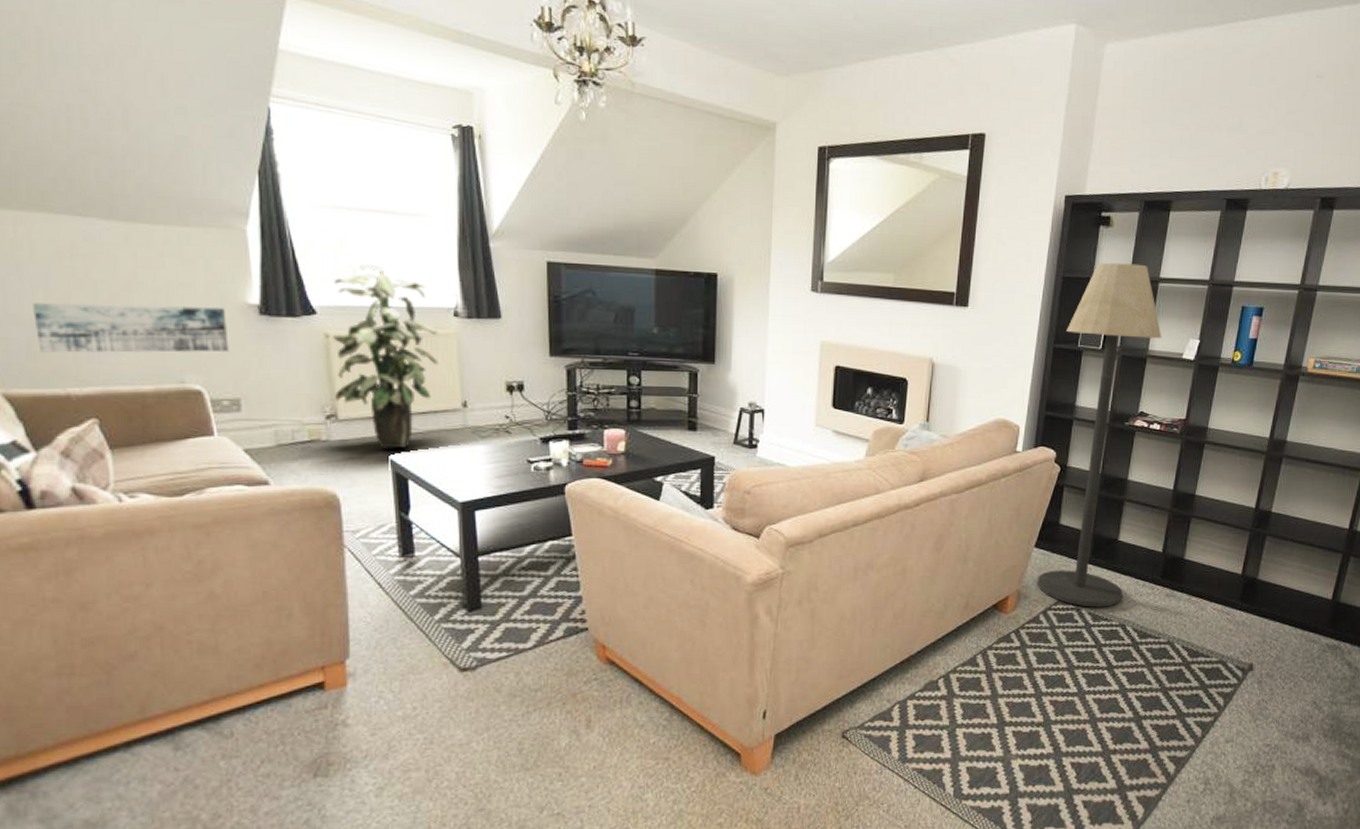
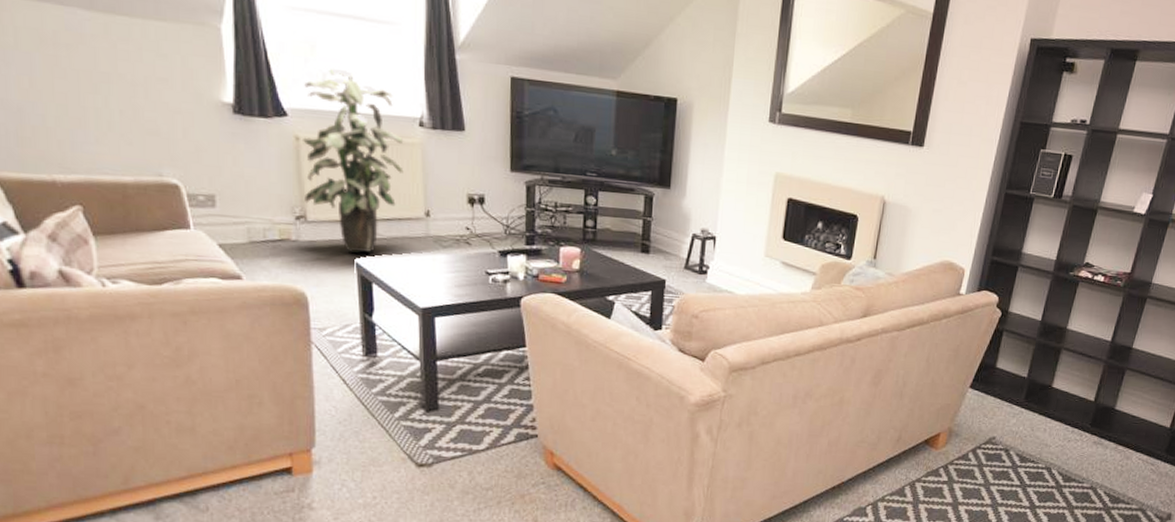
wall art: present [33,303,229,353] -> none [19,89,204,149]
floor lamp: present [1037,262,1162,607] -> none [969,110,1115,450]

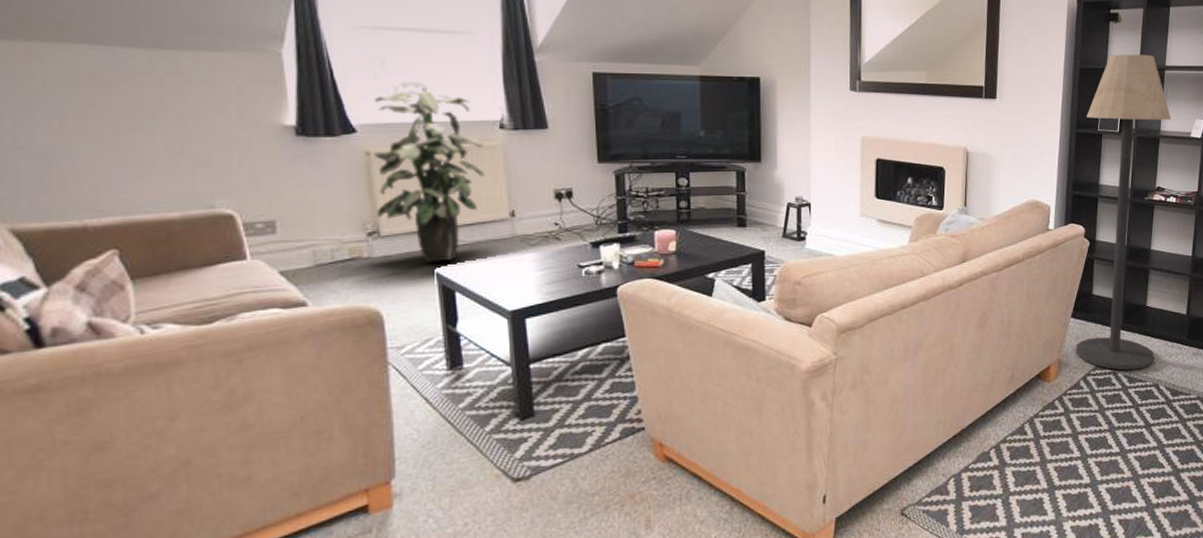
floor lamp: none [969,110,1115,450] -> present [1075,54,1171,370]

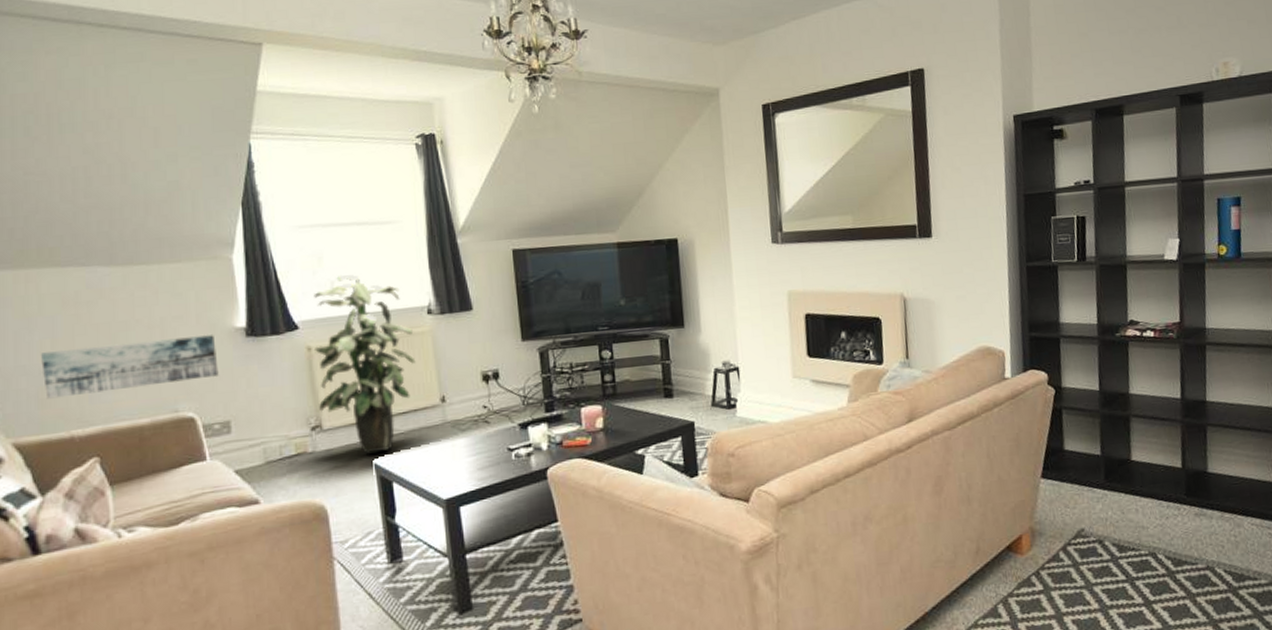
wall art: none [46,131,263,184] -> present [41,335,219,399]
floor lamp: present [1075,54,1171,370] -> none [1037,171,1148,538]

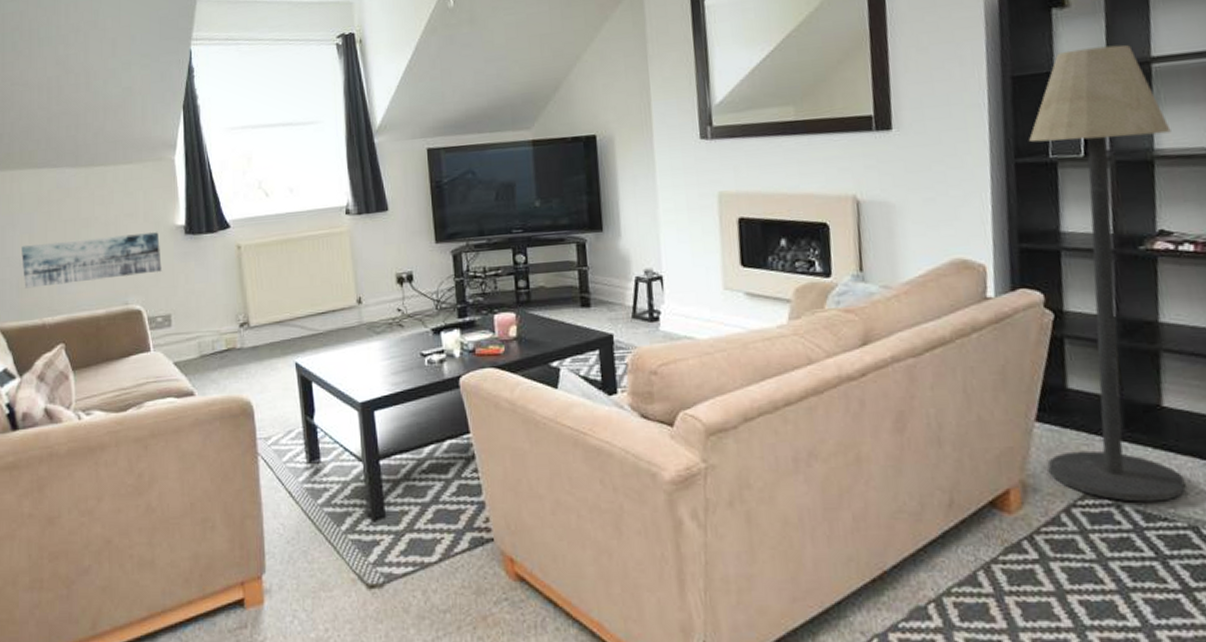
indoor plant: present [313,273,416,454] -> none [243,174,334,353]
floor lamp: none [1037,171,1148,538] -> present [1029,44,1186,502]

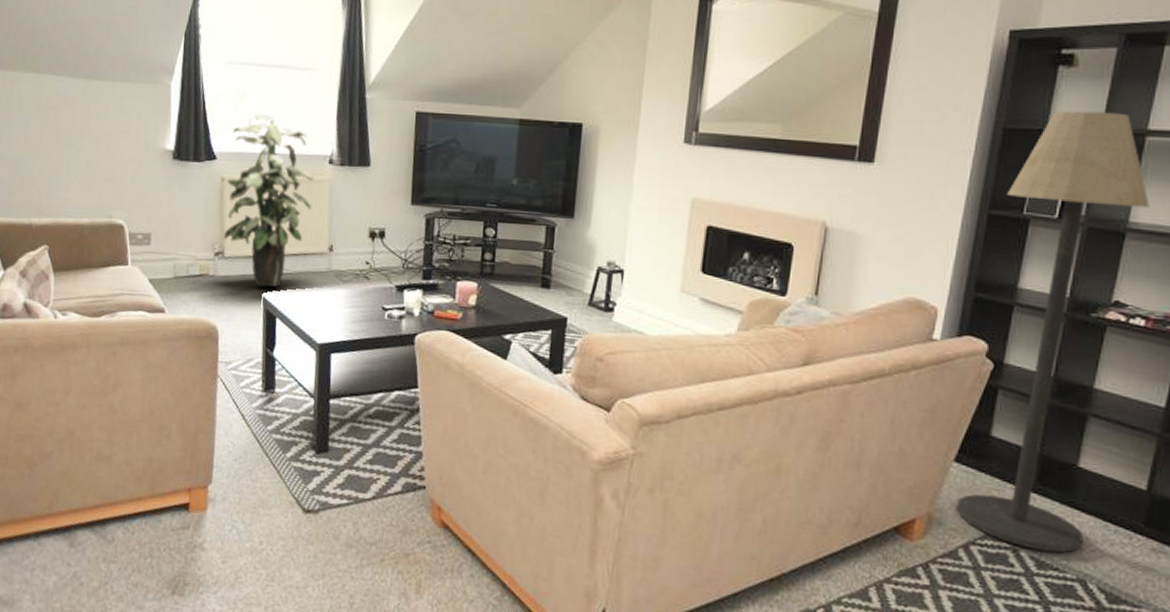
wall art: present [21,232,162,289] -> none [15,147,148,192]
indoor plant: none [243,174,334,353] -> present [224,113,313,288]

